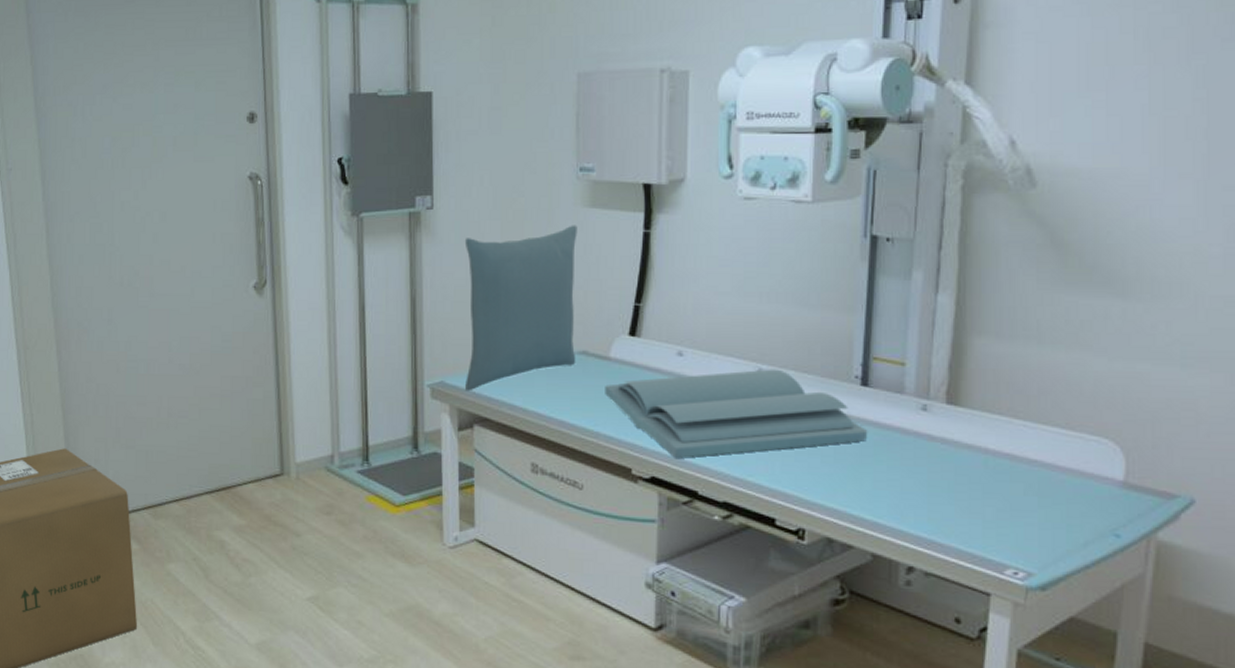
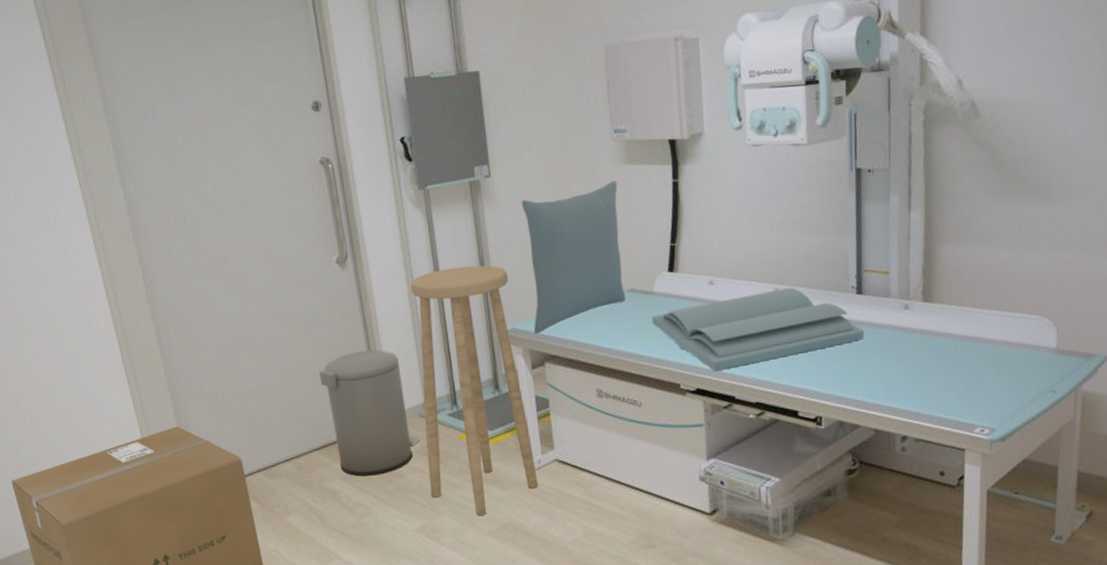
pedal bin: none [221,388,323,531] -> present [319,349,420,477]
stool: none [328,306,452,593] -> present [410,265,538,515]

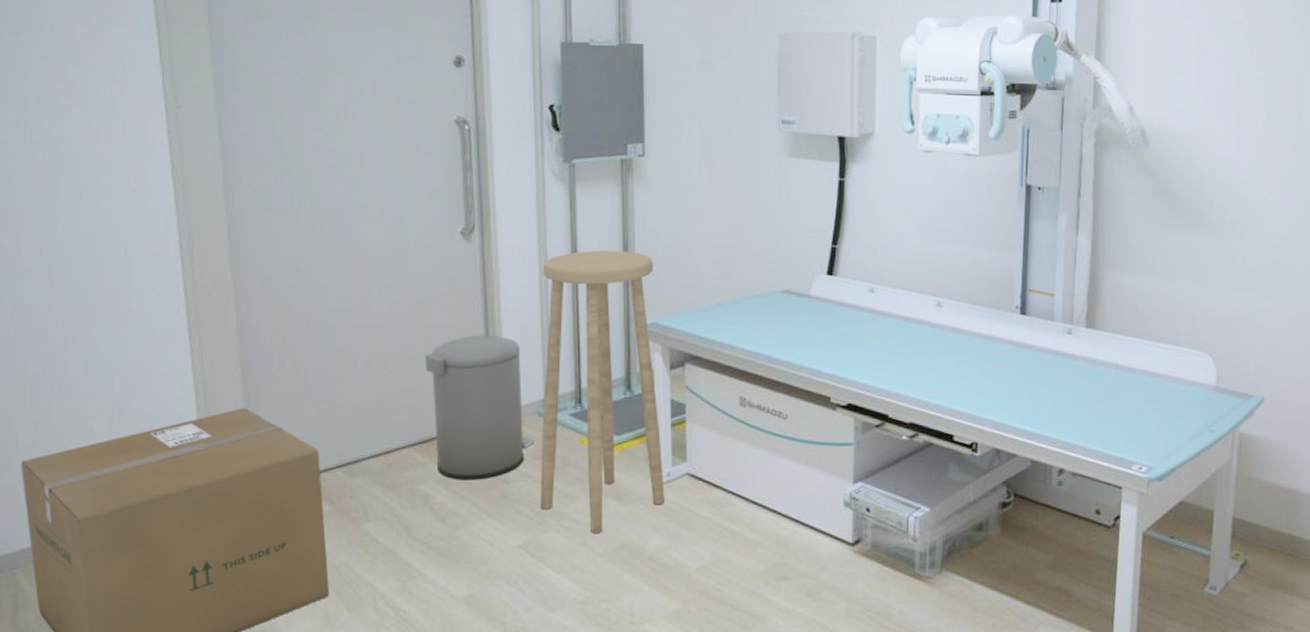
pillow: present [521,180,626,334] -> none [675,173,780,331]
towel: present [652,287,865,371] -> none [806,302,1027,385]

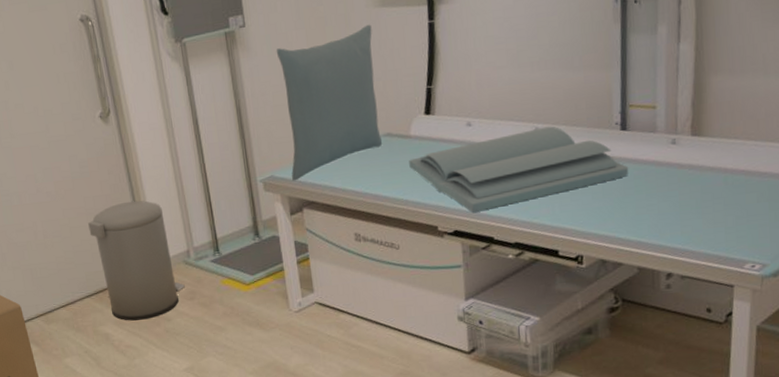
stool: present [540,250,665,533] -> none [170,115,299,356]
pillow: none [675,173,780,331] -> present [276,24,383,181]
towel: none [806,302,1027,385] -> present [409,126,629,213]

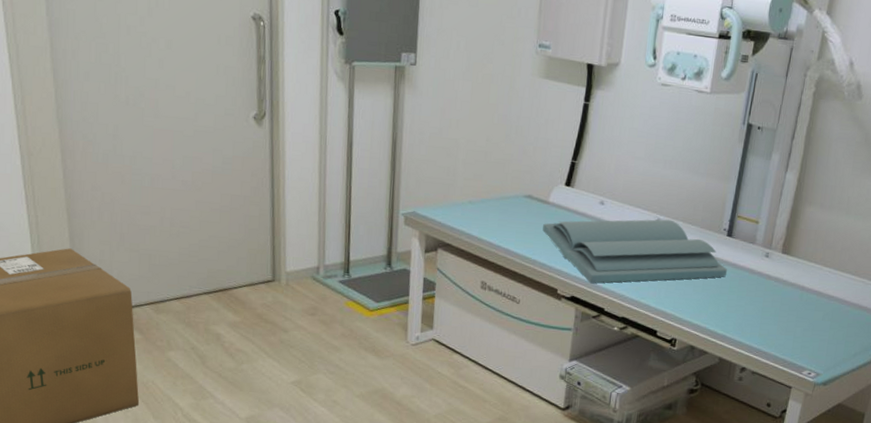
pedal bin: present [88,200,185,321] -> none [220,207,308,327]
pillow: present [276,24,383,181] -> none [433,91,533,221]

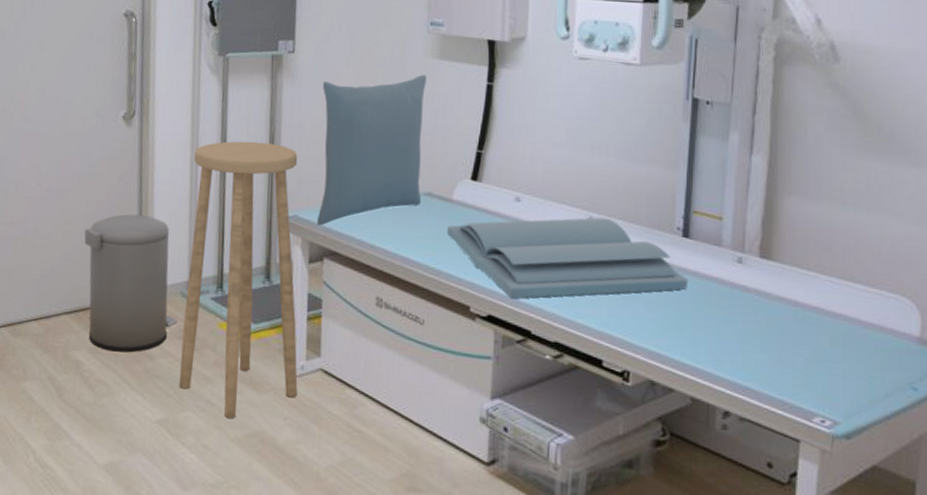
pedal bin: none [220,207,308,327] -> present [84,214,177,353]
stool: none [311,144,417,379] -> present [179,141,298,418]
pillow: none [433,91,533,221] -> present [317,74,427,226]

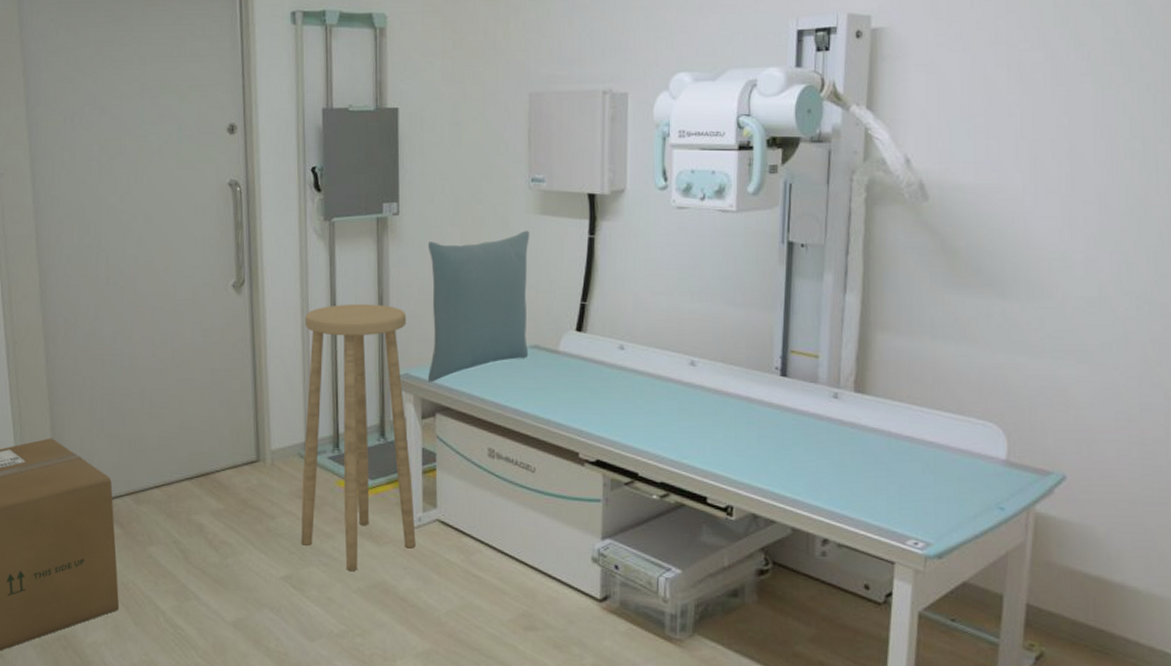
pedal bin: present [84,214,177,353] -> none [201,380,296,514]
towel: present [447,217,689,299] -> none [555,361,787,443]

